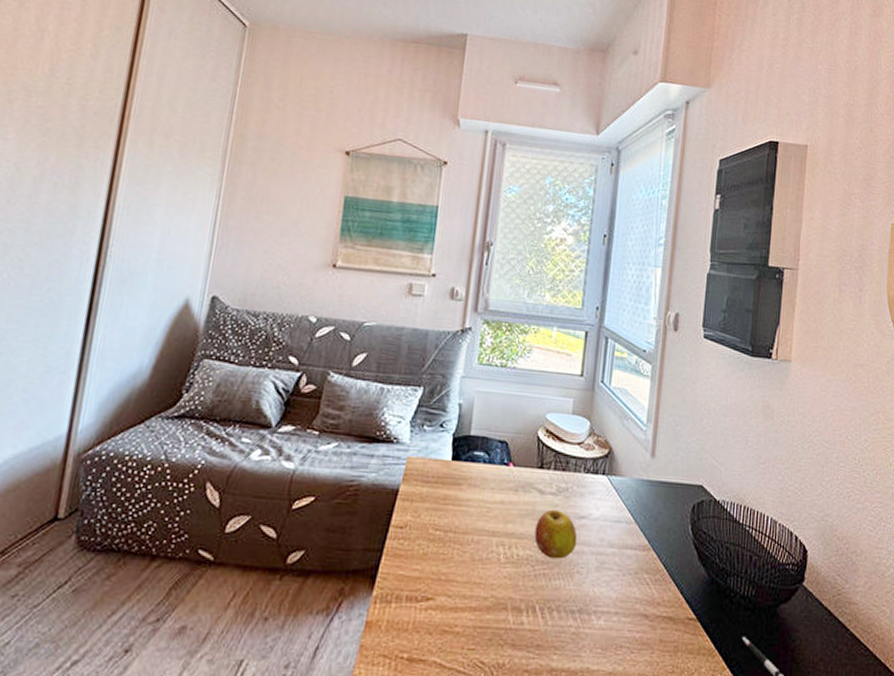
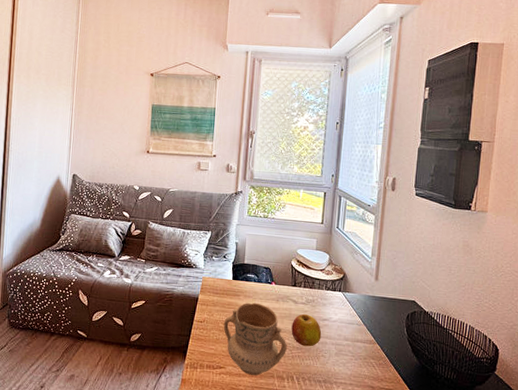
mug: none [434,494,528,609] -> present [223,302,287,376]

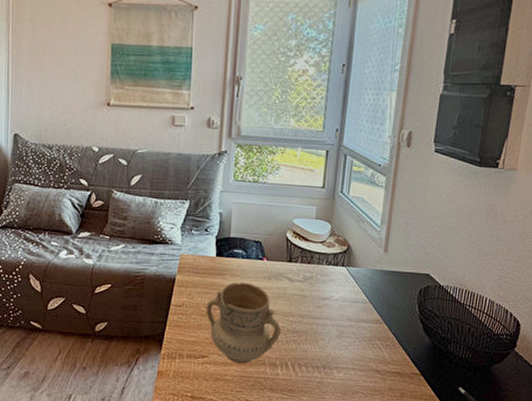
fruit: present [291,313,322,347] -> none [286,292,321,330]

